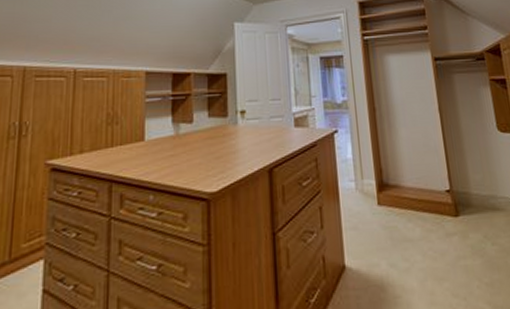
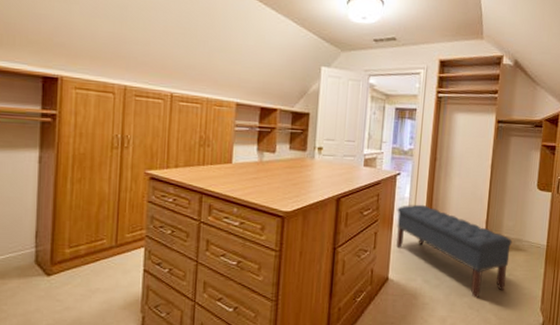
bench: none [341,165,492,282] -> present [396,204,512,299]

